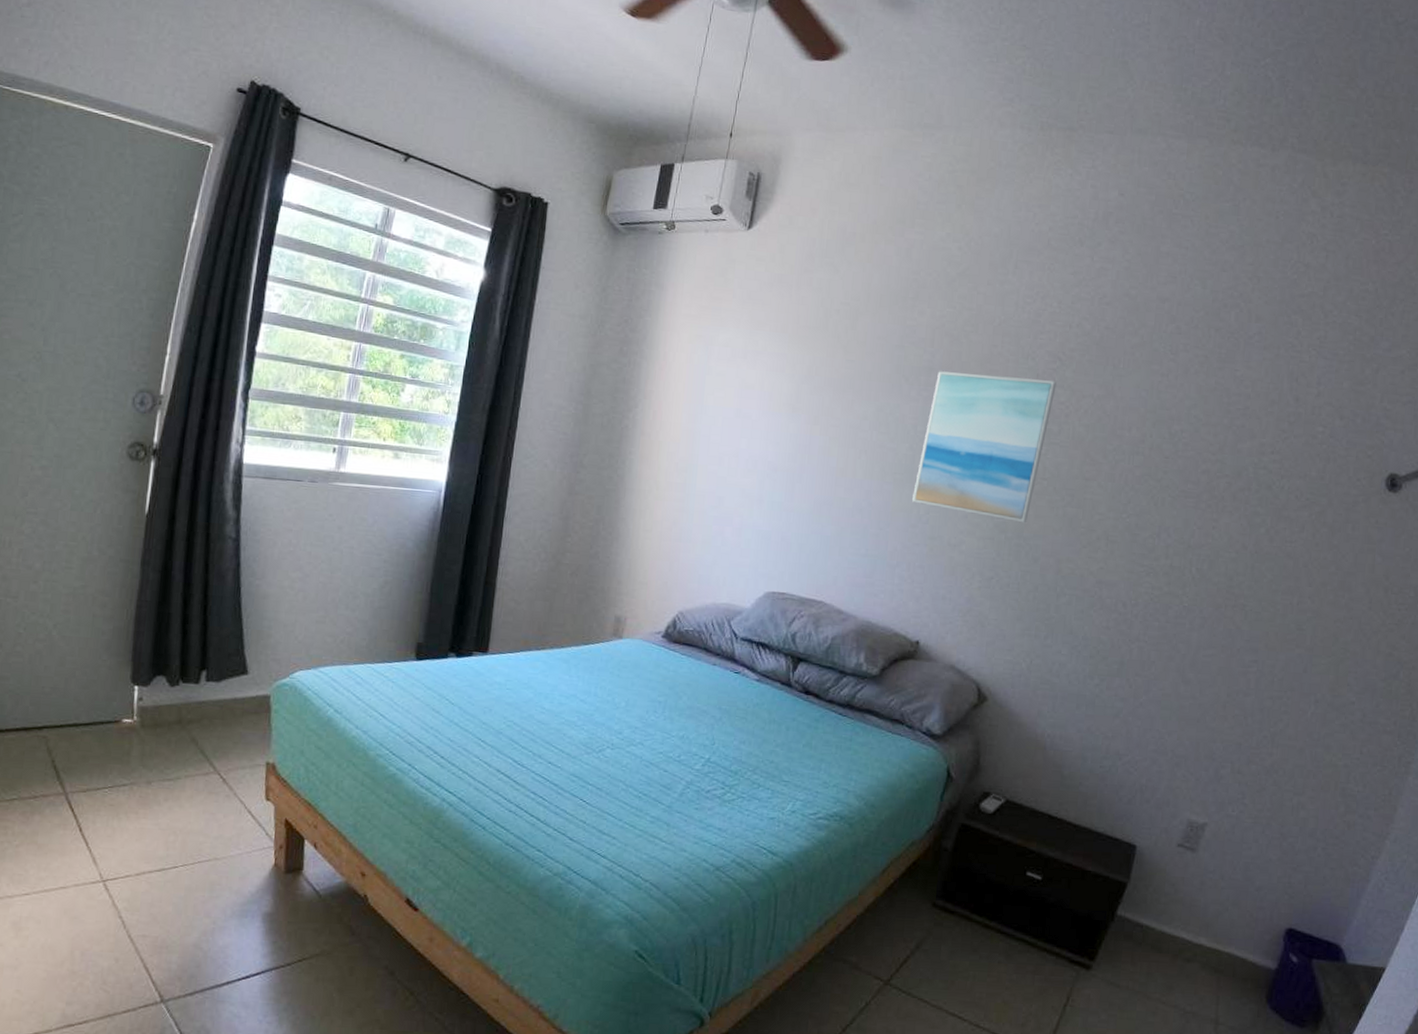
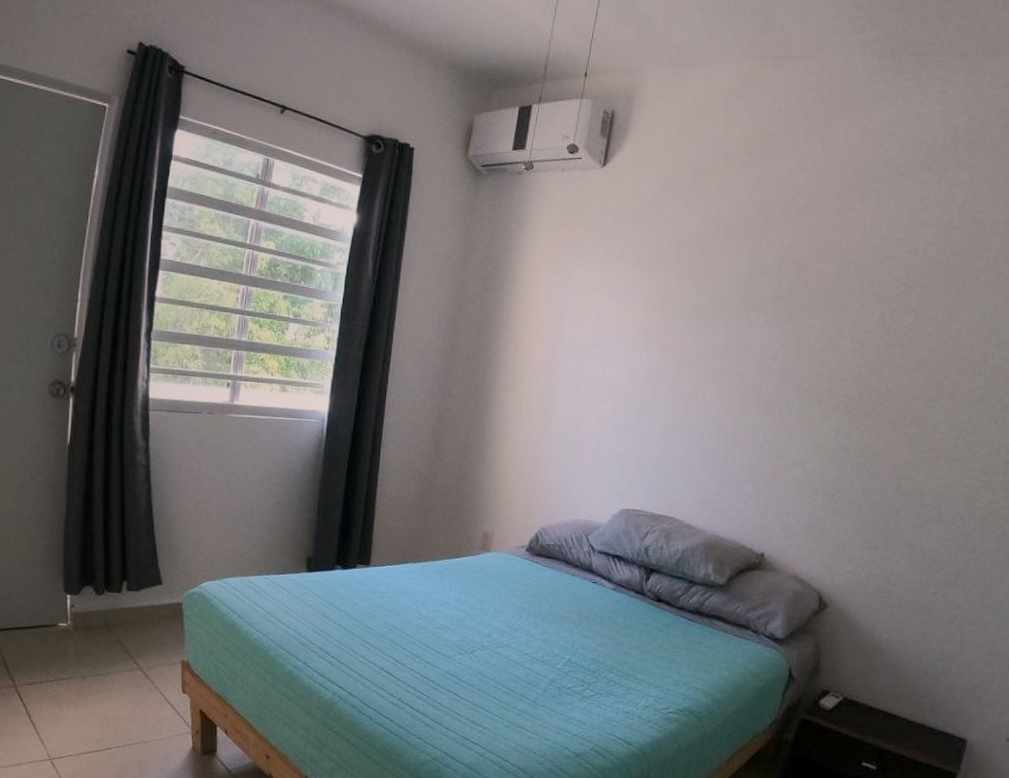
wall art: present [912,371,1056,523] -> none [759,299,901,443]

